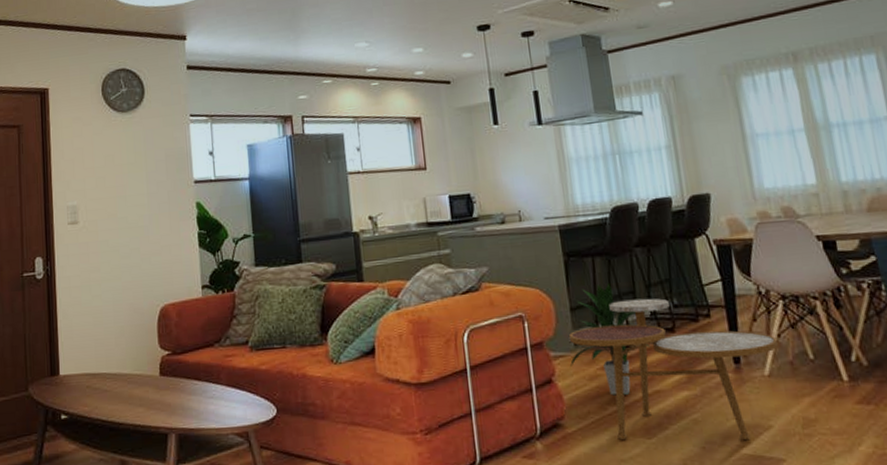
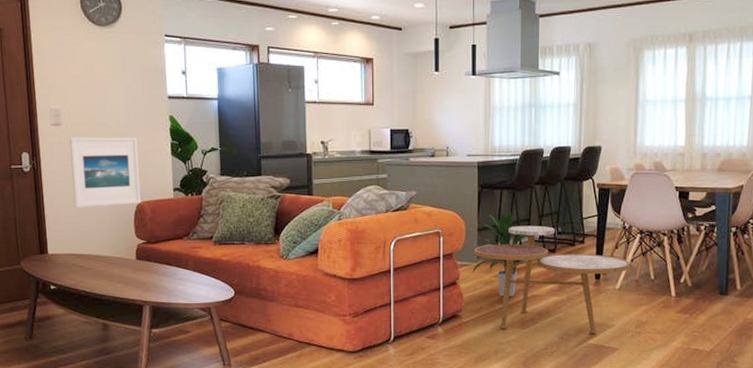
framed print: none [87,229,166,318] -> present [70,137,142,209]

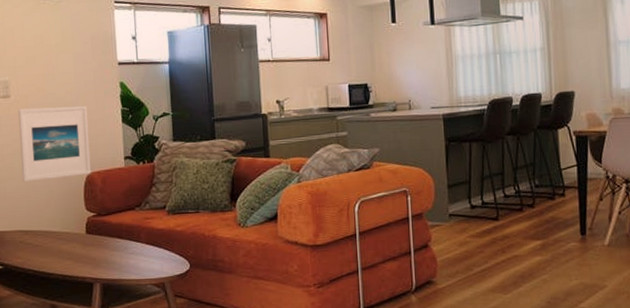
indoor plant: present [471,211,539,297] -> none [443,164,515,259]
side table: present [474,225,631,334] -> none [446,179,619,297]

